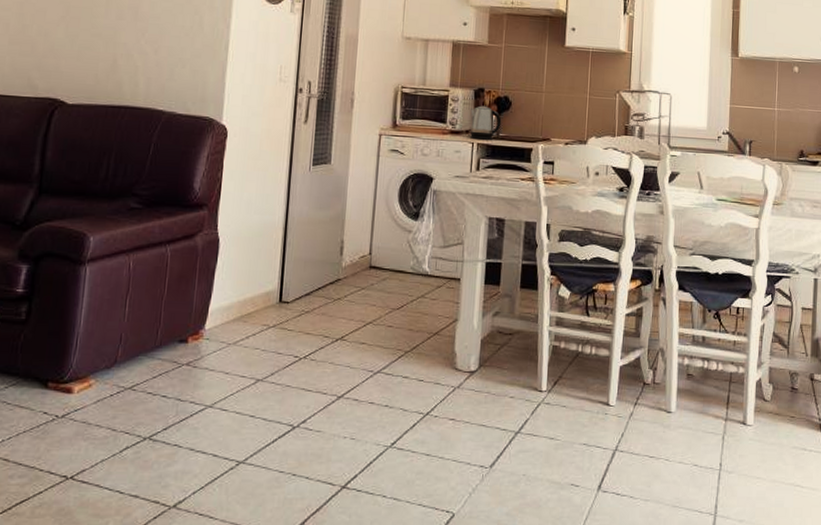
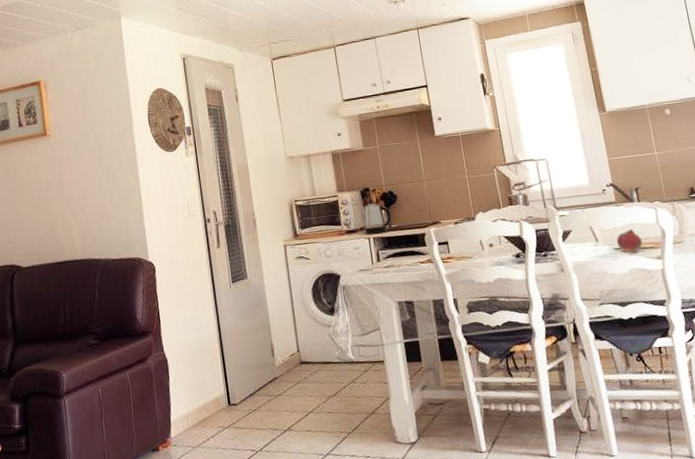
fruit: none [720,182,744,207] -> present [616,229,643,253]

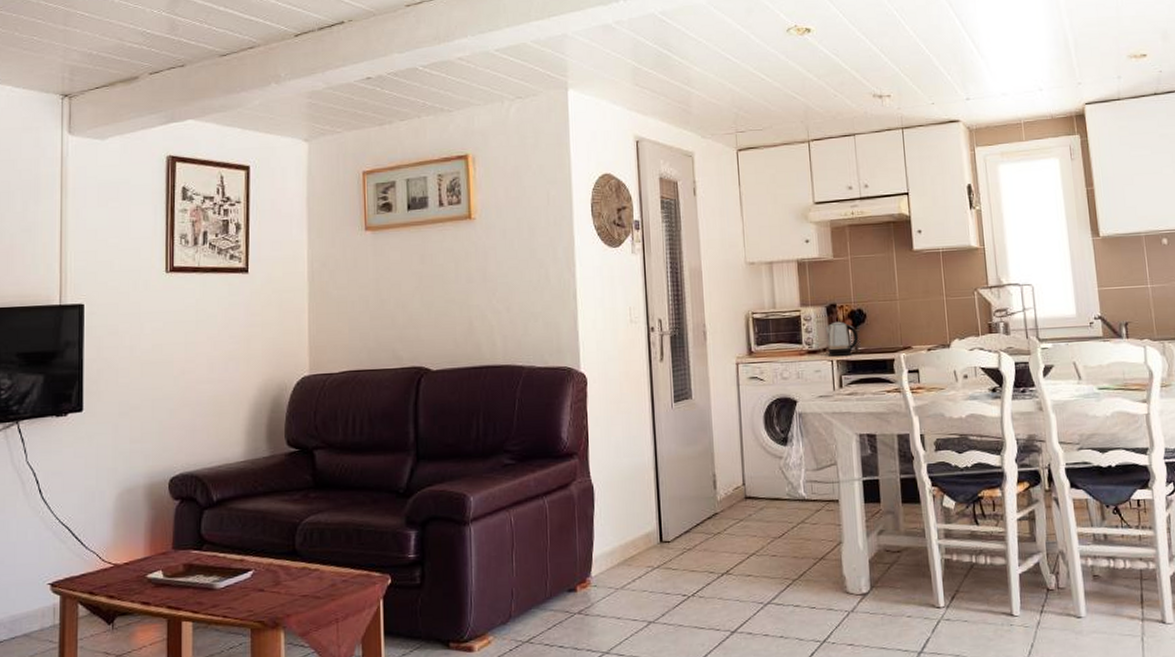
fruit: present [616,229,643,253] -> none [1100,367,1128,394]

